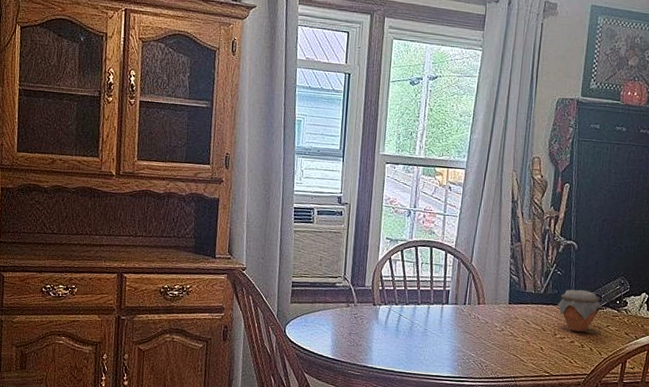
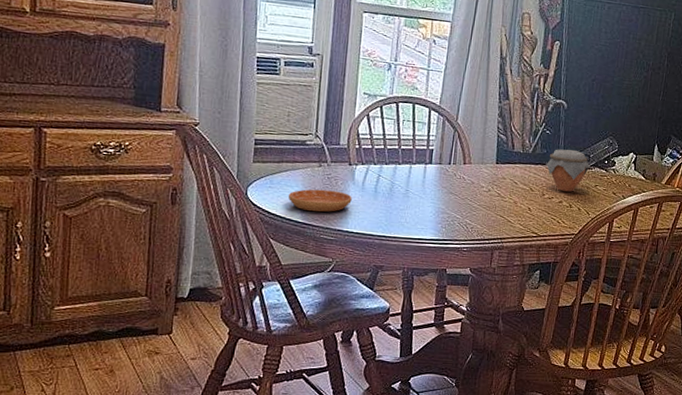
saucer: none [320,327,376,349] -> present [288,189,352,212]

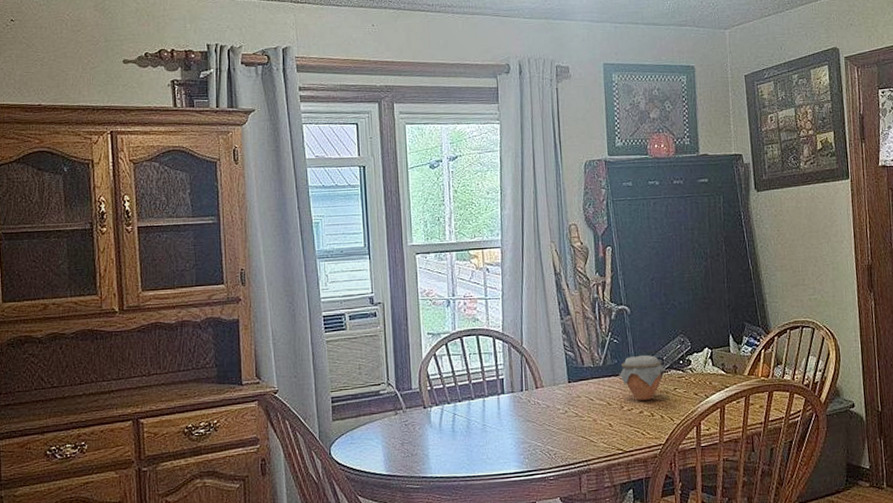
saucer: present [288,189,352,212] -> none [369,436,432,462]

